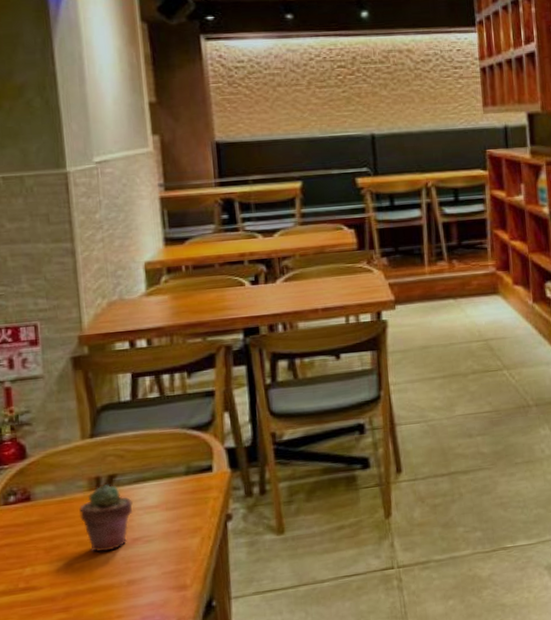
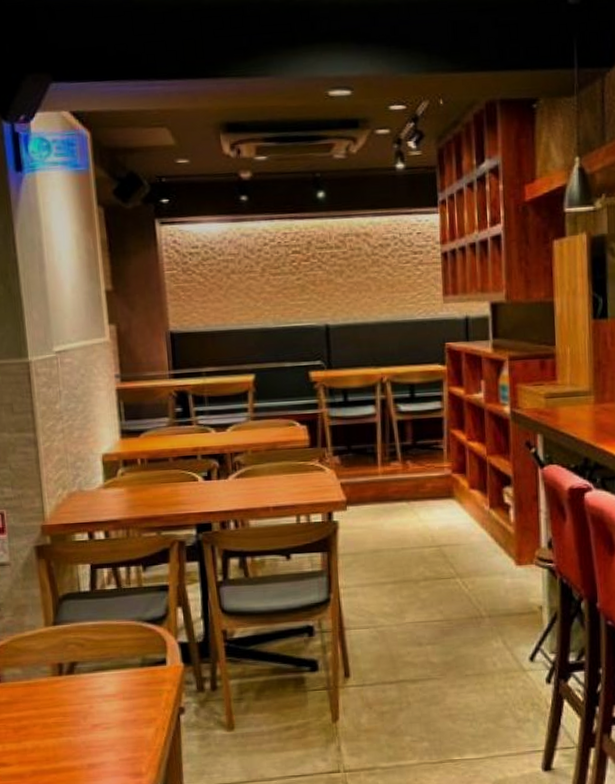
potted succulent: present [79,484,133,552] -> none [44,671,92,735]

